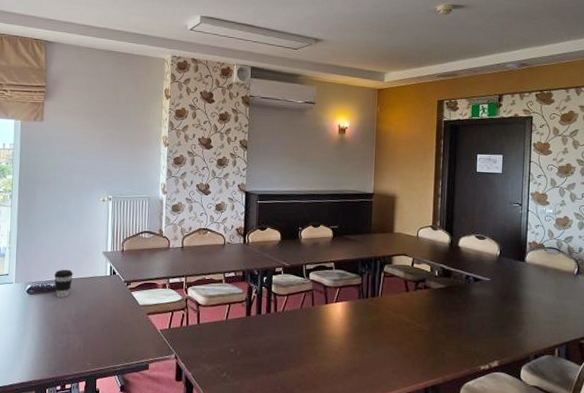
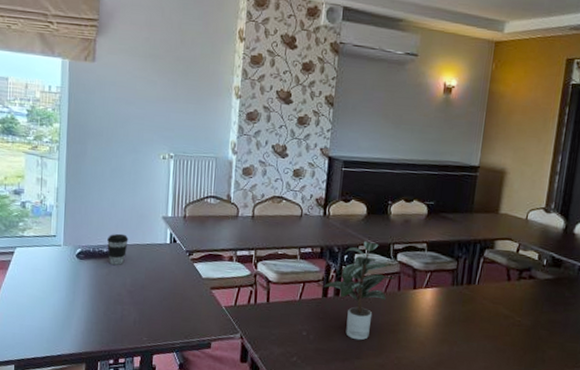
potted plant: none [246,263,309,354] -> present [323,241,396,341]

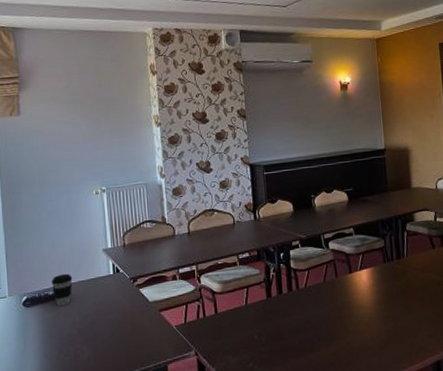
potted plant: present [323,241,396,341] -> none [266,236,331,334]

